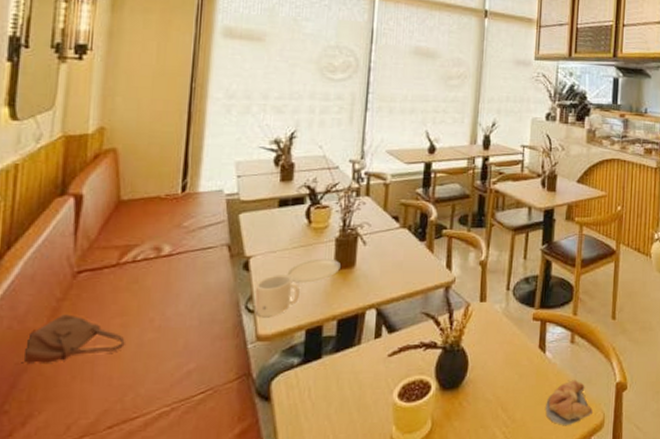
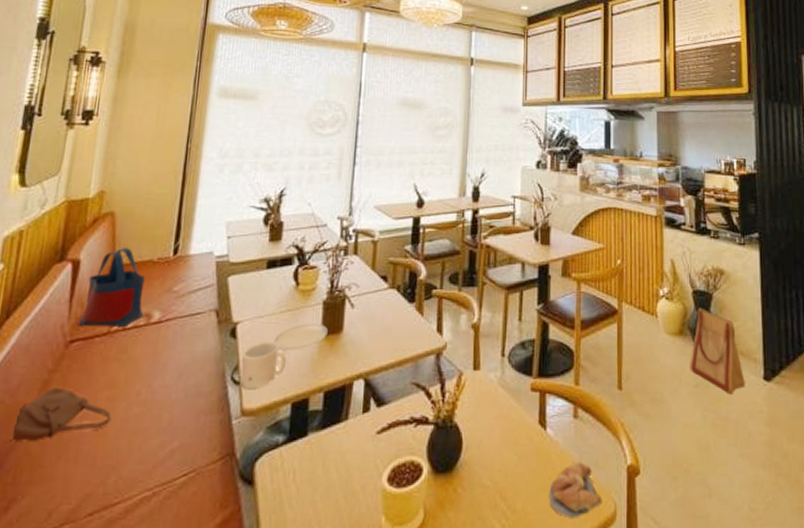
tote bag: none [85,184,154,259] -> present [78,248,145,327]

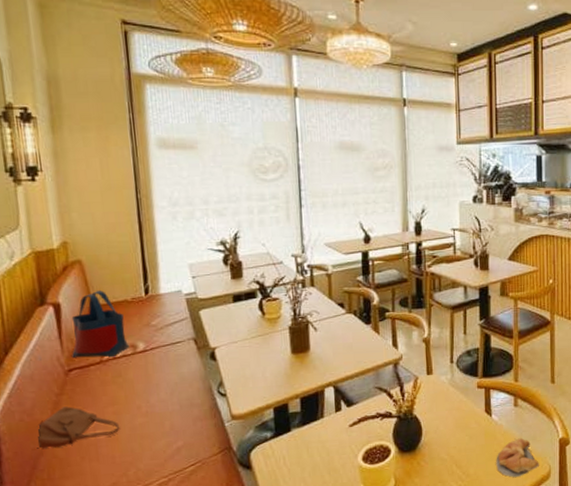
mug: present [241,342,286,390] -> none [224,361,264,400]
plate: present [274,323,328,351] -> none [250,345,297,368]

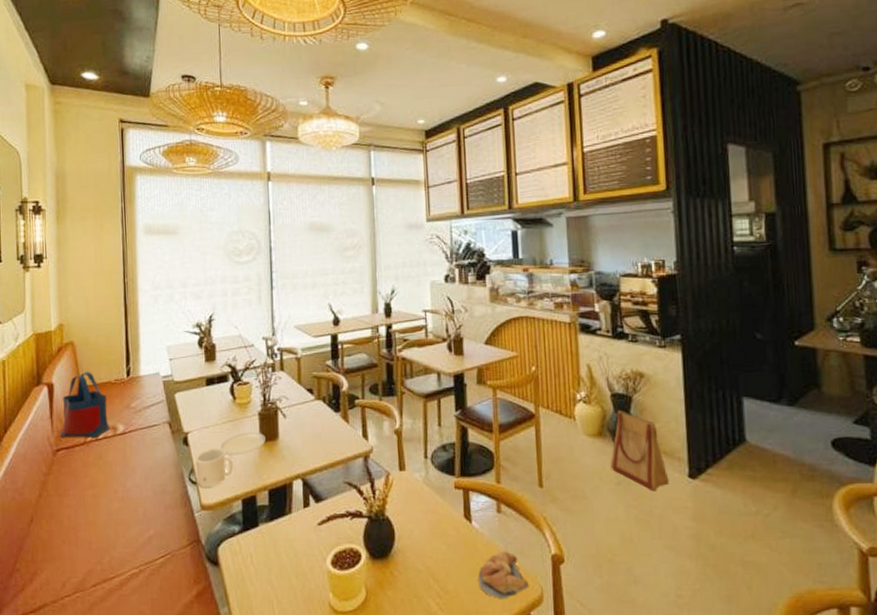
handbag: present [37,406,120,449] -> none [24,487,98,529]
mug: none [224,361,264,400] -> present [196,448,233,489]
plate: none [250,345,297,368] -> present [220,432,265,456]

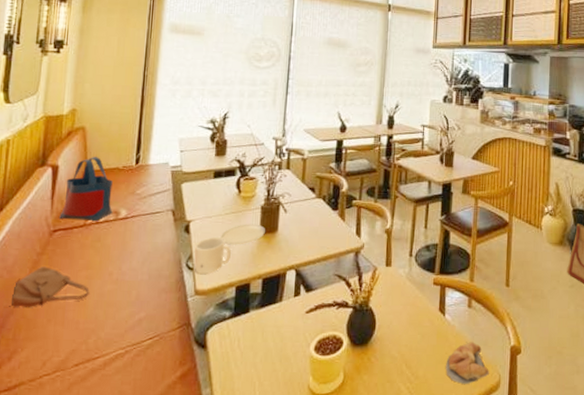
handbag: none [24,487,98,529] -> present [9,266,90,307]

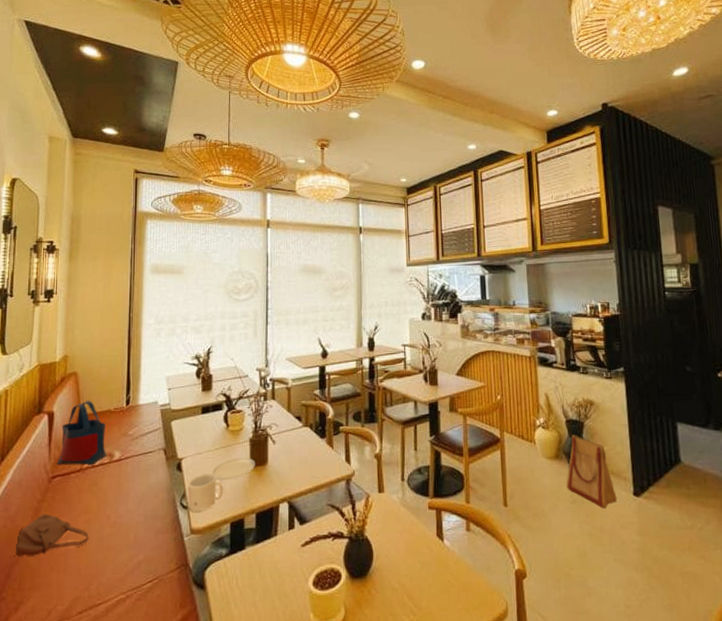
crescent roll: present [446,342,489,385] -> none [449,567,495,615]

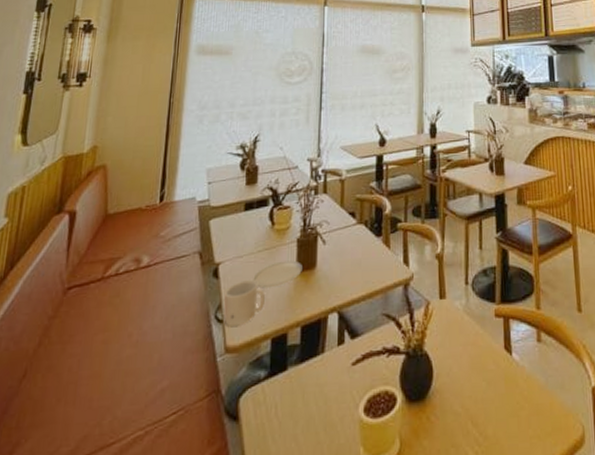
handbag: present [13,514,89,557] -> none [14,332,106,387]
tote bag: present [57,401,107,465] -> none [75,197,134,273]

